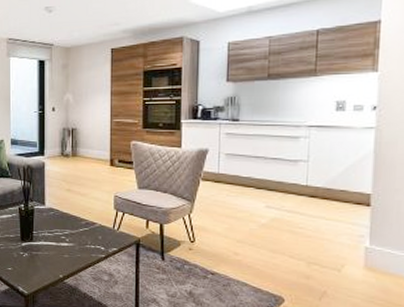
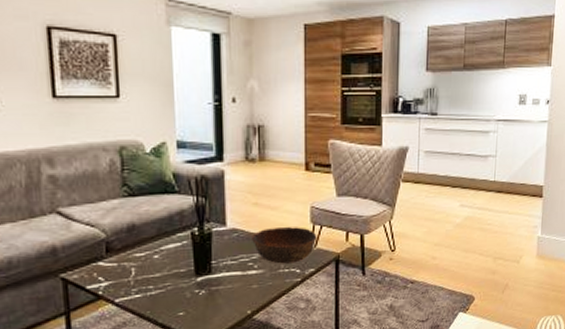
bowl: none [64,210,120,241] -> present [250,226,317,264]

